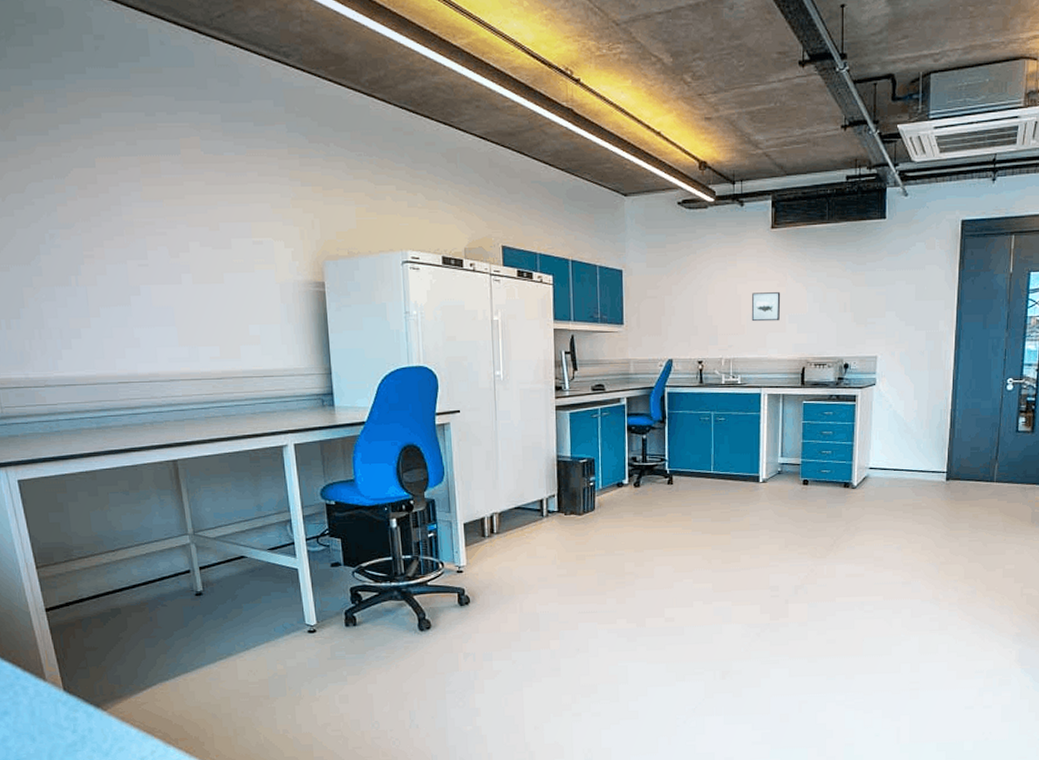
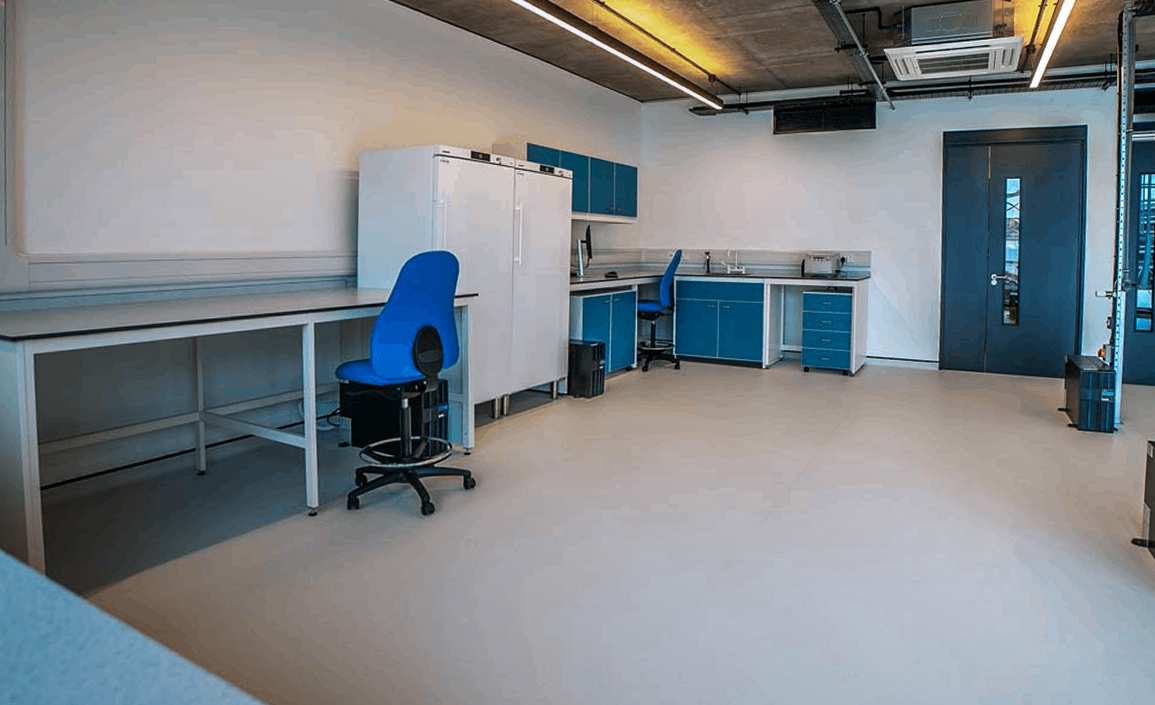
wall art: present [751,292,781,322] -> none [755,191,782,217]

